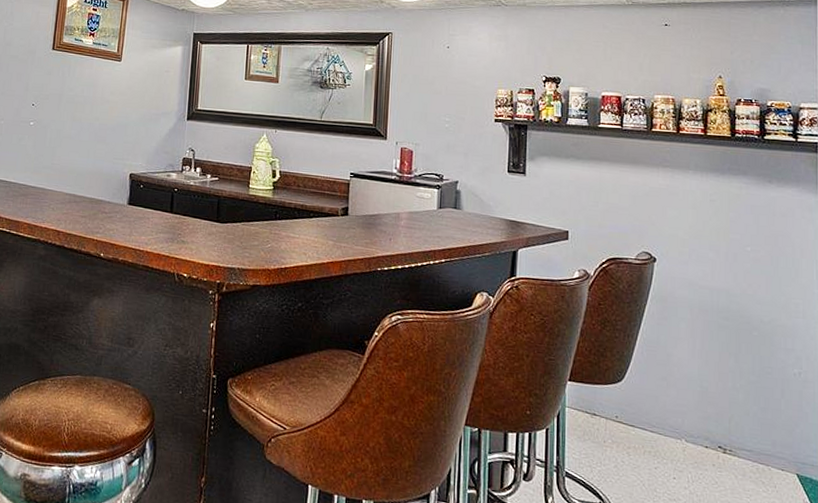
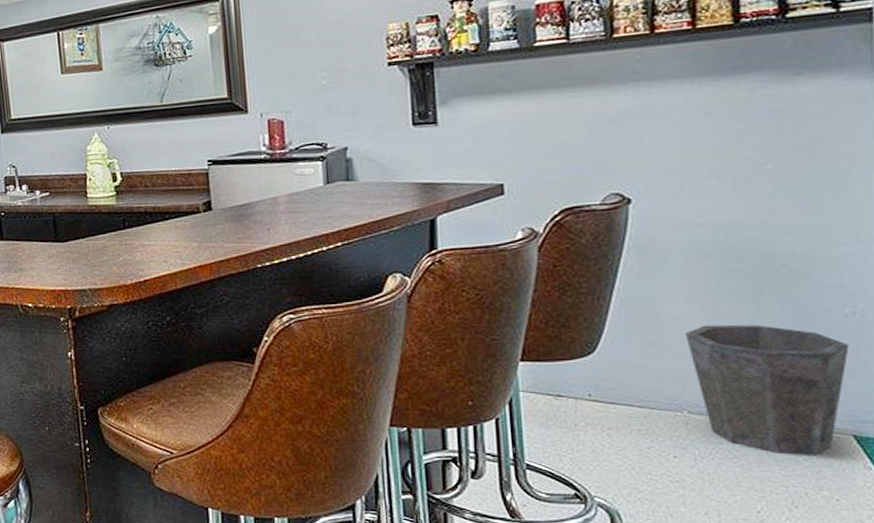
waste bin: none [687,368,796,488] -> present [686,324,849,455]

